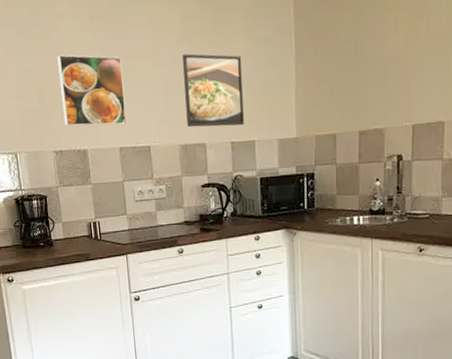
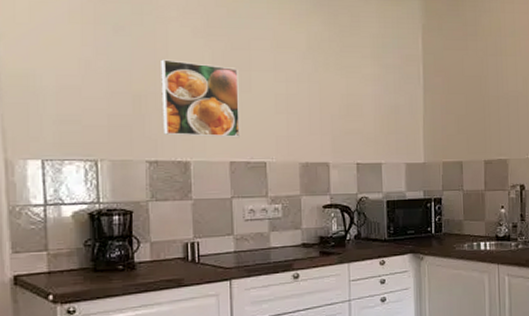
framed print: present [181,53,245,128] -> none [306,73,372,148]

